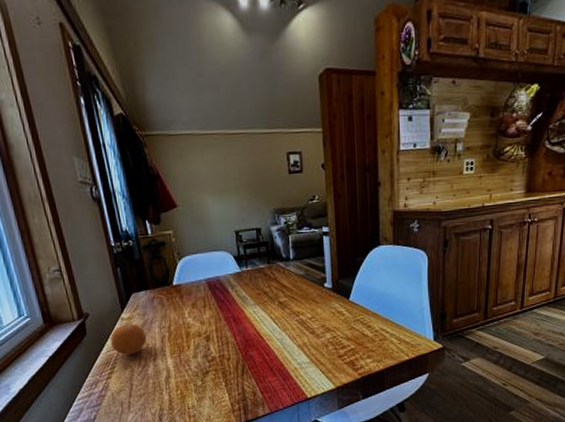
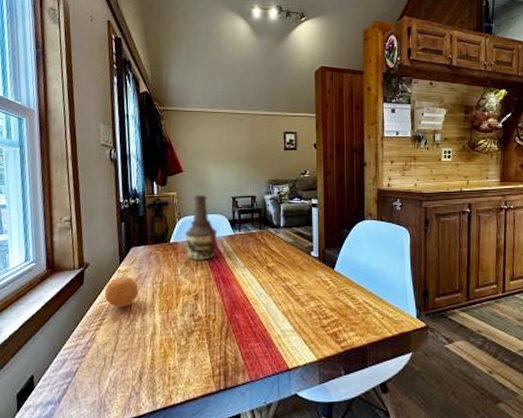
bottle: none [188,231,226,302] -> present [185,195,218,260]

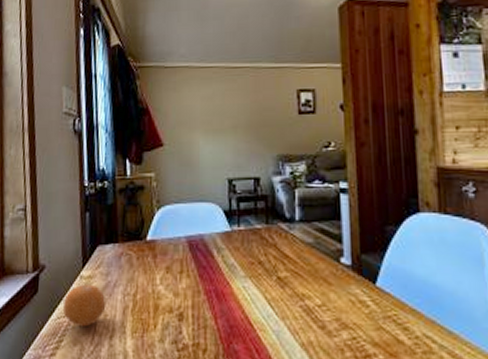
bottle: present [185,195,218,260] -> none [166,176,210,265]

